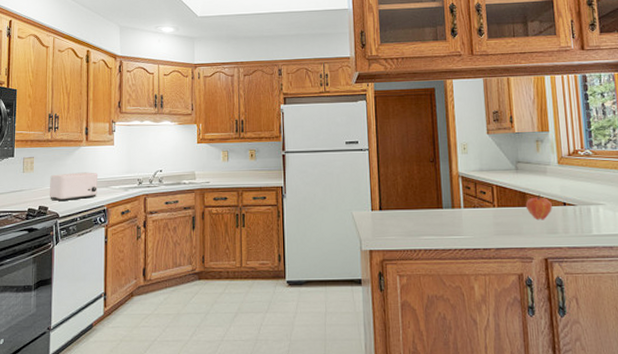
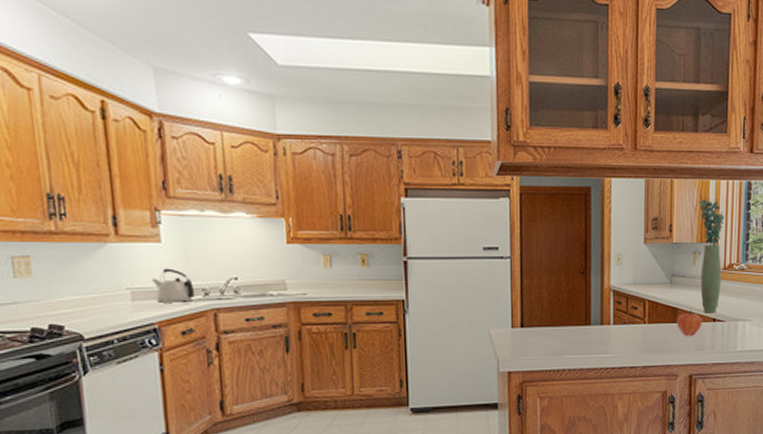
toaster: present [50,172,97,202] -> none [61,278,142,319]
kettle: none [105,164,132,191] -> present [151,268,194,304]
vase: none [536,89,568,197] -> present [698,195,724,313]

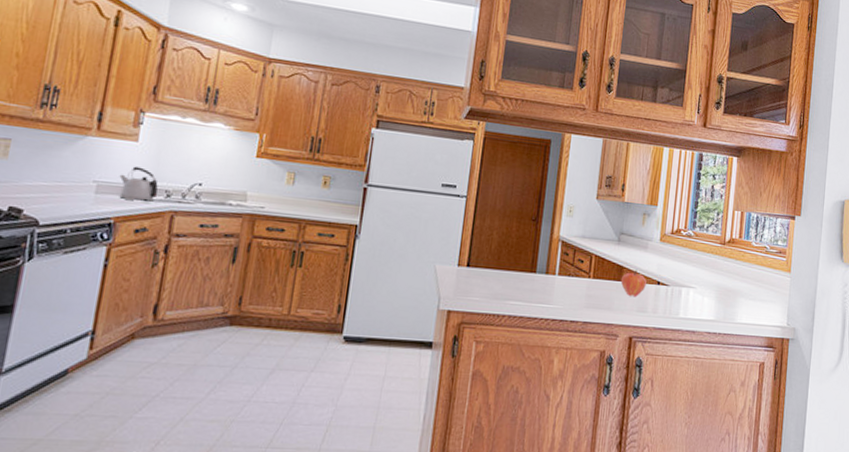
vase: present [698,195,724,313] -> none [647,160,675,276]

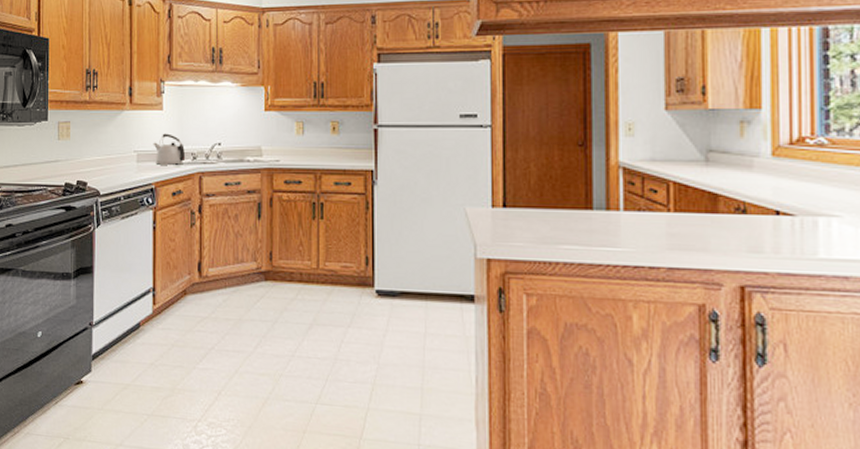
fruit: present [620,270,647,298] -> none [716,197,758,234]

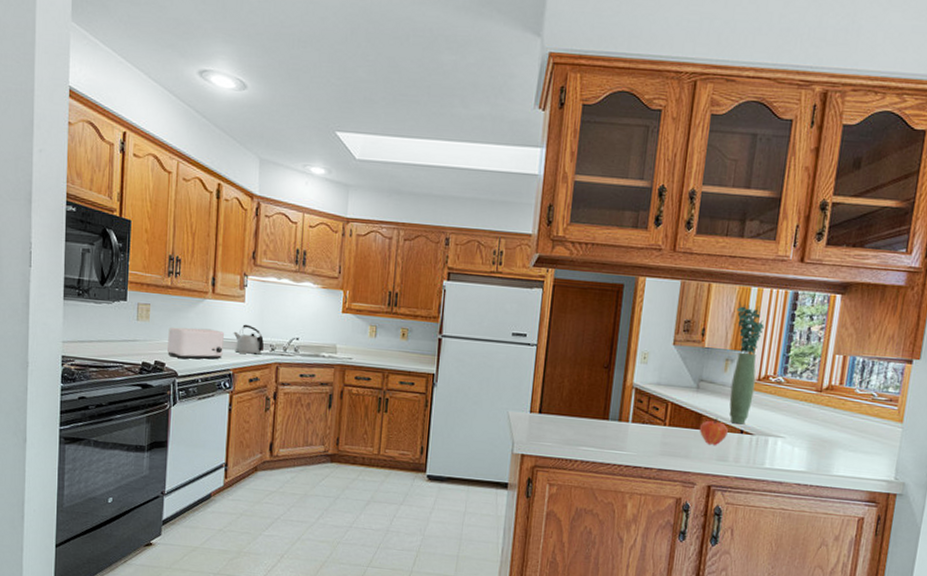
toaster: none [89,142,144,177] -> present [167,327,224,360]
fruit: none [716,197,758,234] -> present [699,418,728,446]
vase: none [745,48,787,203] -> present [729,302,764,425]

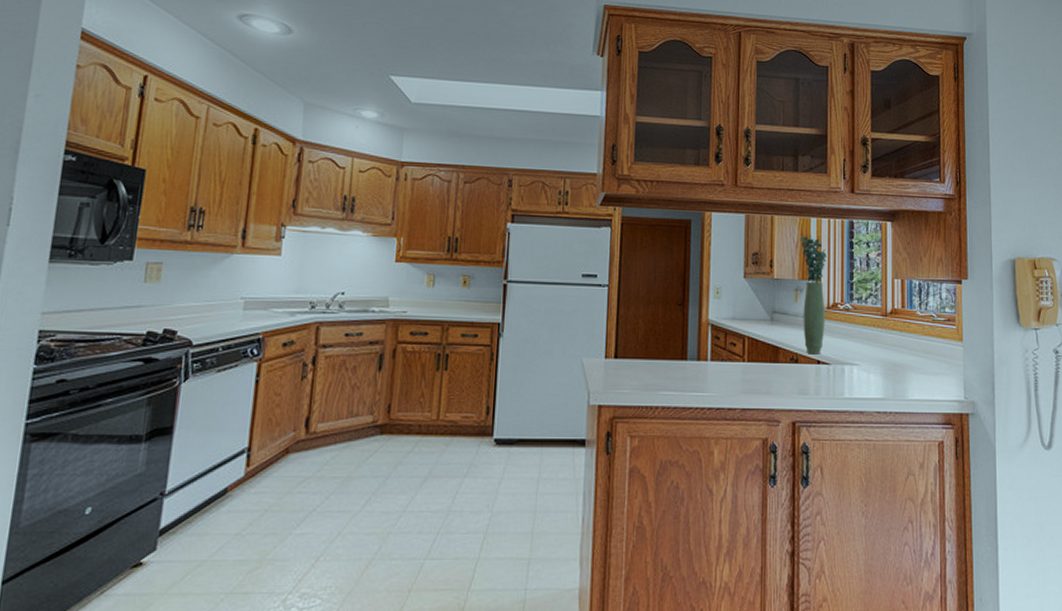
toaster: present [167,327,224,360] -> none [181,287,254,325]
kettle: present [233,324,264,355] -> none [265,280,303,315]
fruit: present [699,418,728,446] -> none [777,350,805,379]

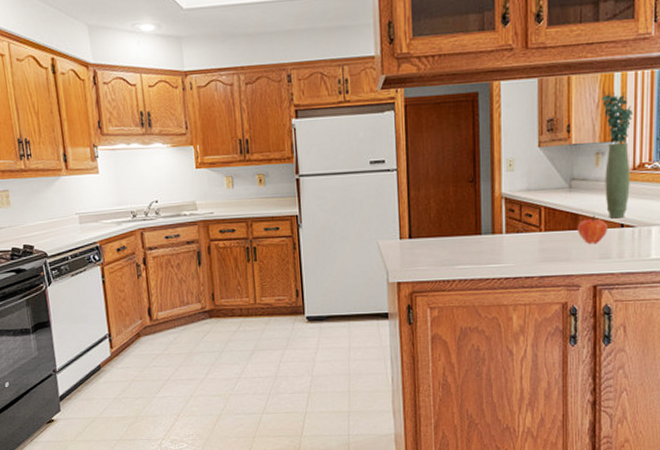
fruit: none [777,350,805,379] -> present [577,215,607,245]

